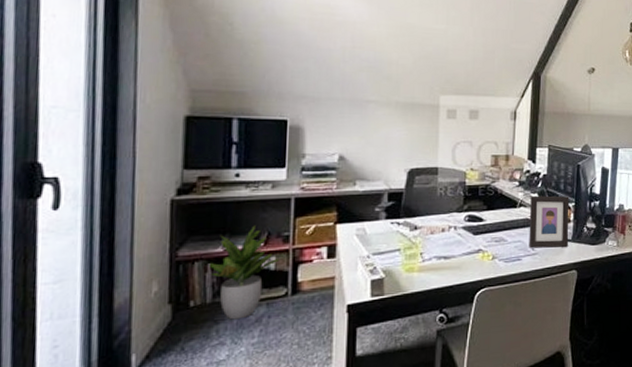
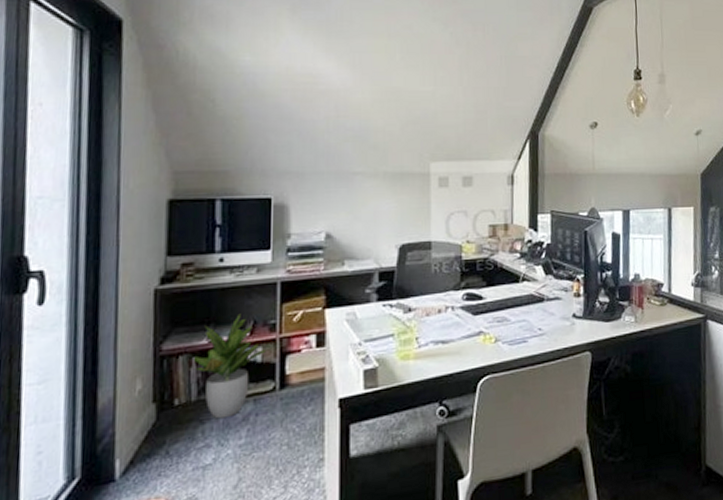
picture frame: present [529,195,569,248] -> none [533,267,579,327]

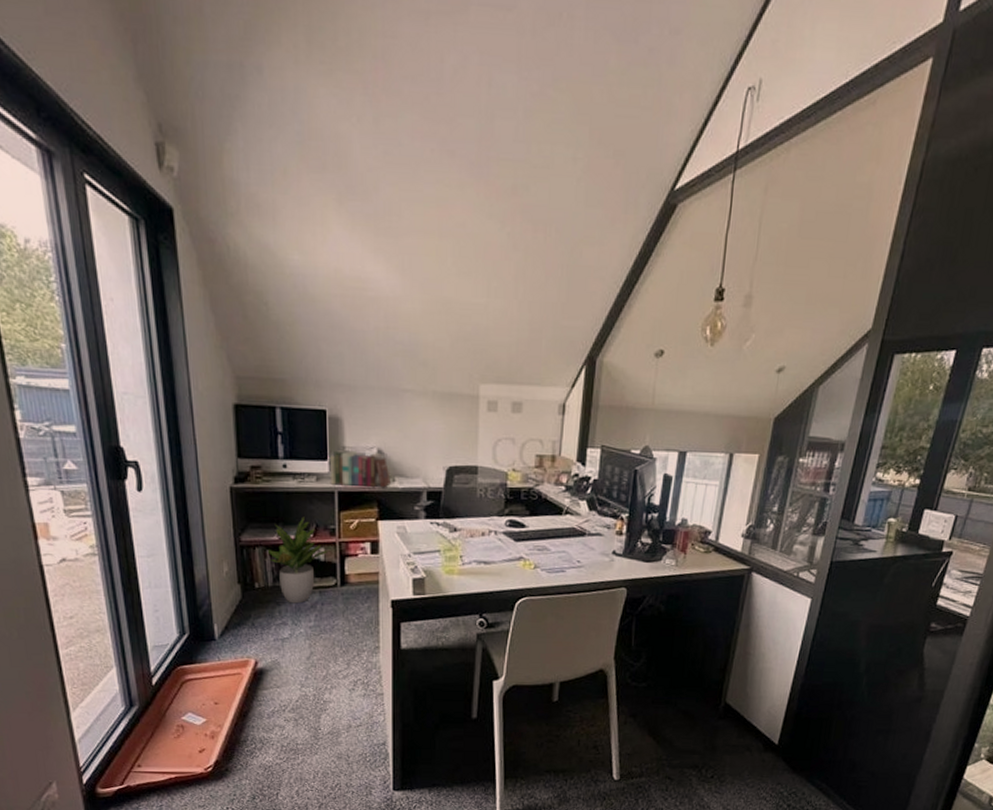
books: none [273,236,339,275] -> present [330,449,391,488]

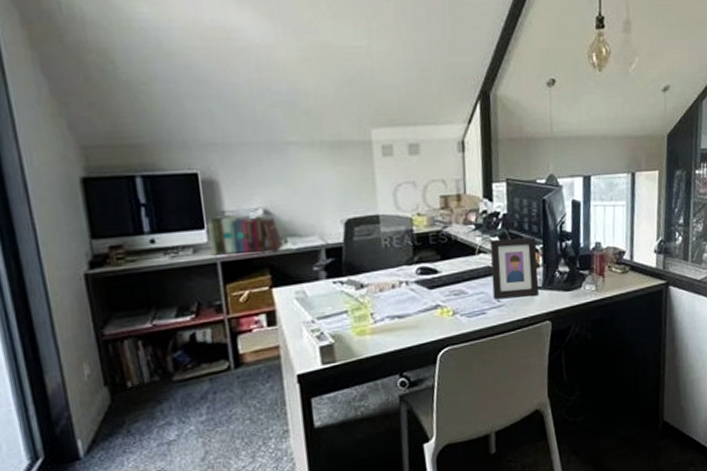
potted plant: present [268,516,328,604] -> none [141,296,216,399]
picture frame: none [574,503,623,562] -> present [490,237,539,299]

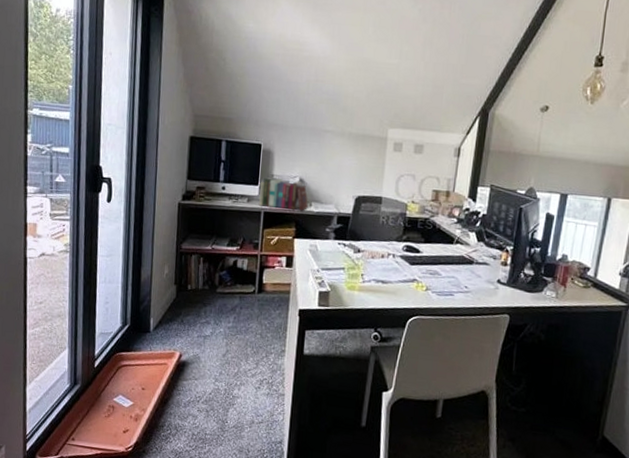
picture frame: present [490,237,539,299] -> none [462,234,508,290]

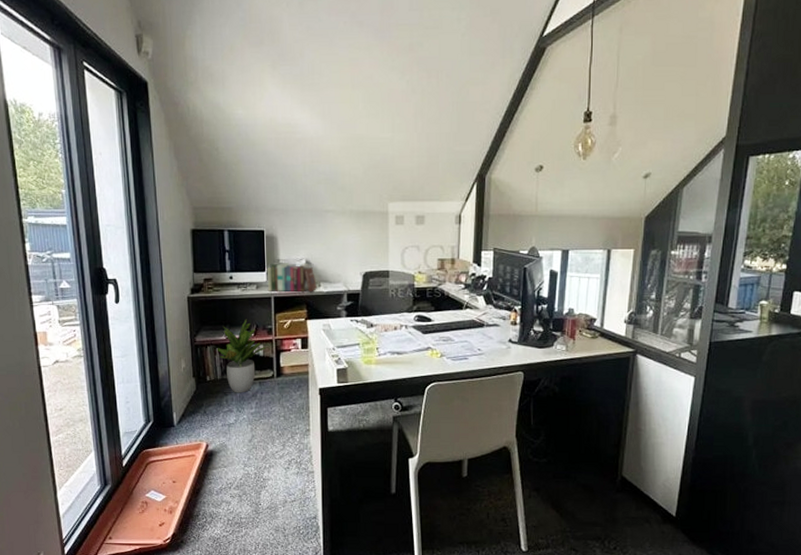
potted plant: none [202,231,251,306] -> present [218,319,267,393]

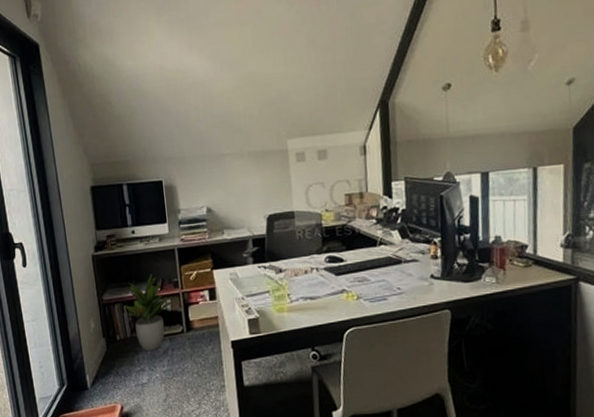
books: present [268,262,317,293] -> none [169,211,221,243]

